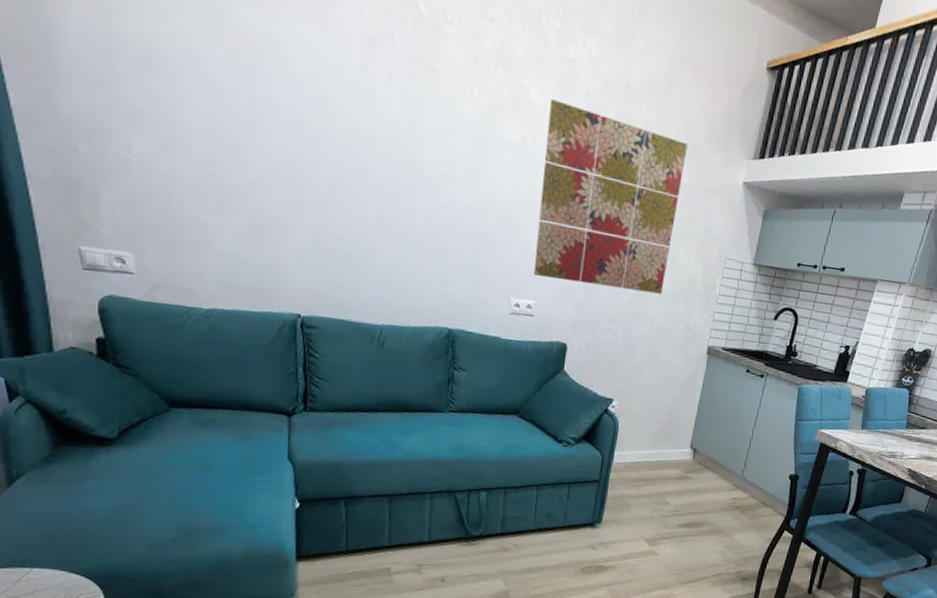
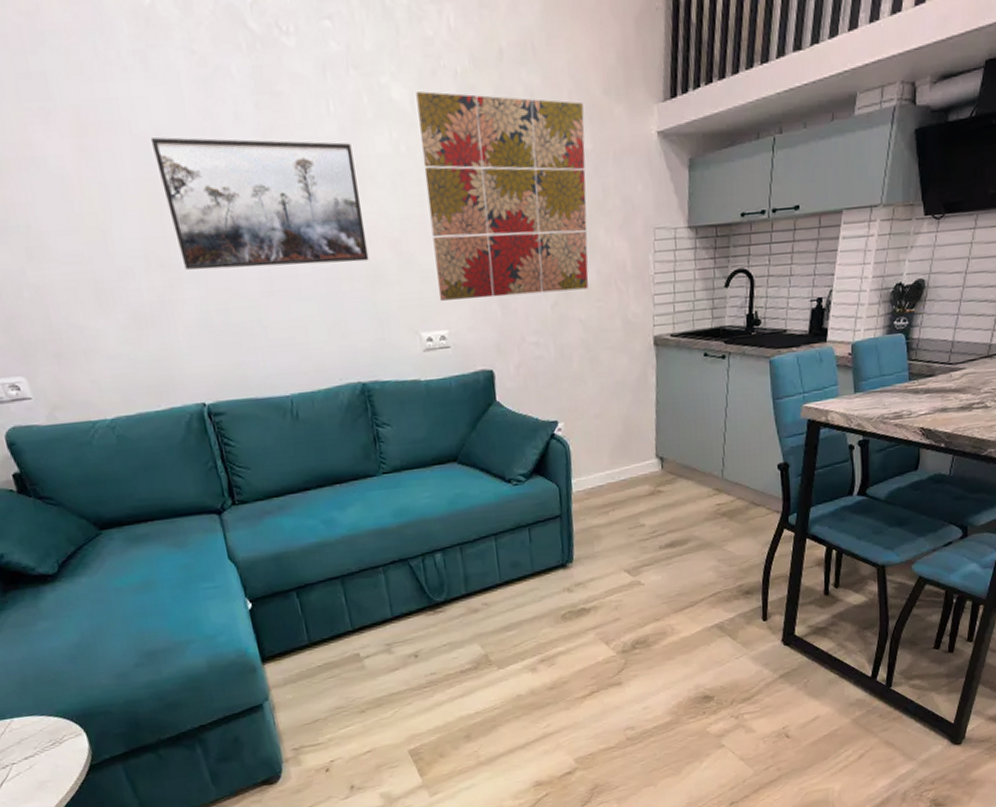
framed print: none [307,75,485,227] -> present [150,136,369,270]

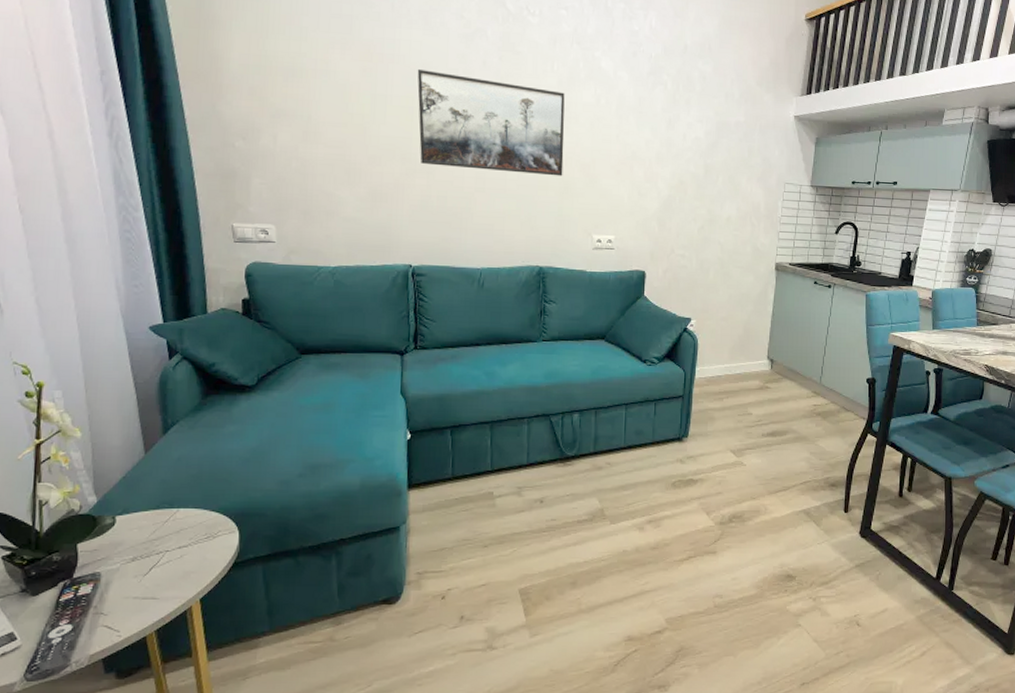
wall art: present [416,91,589,301] -> none [612,65,741,220]

